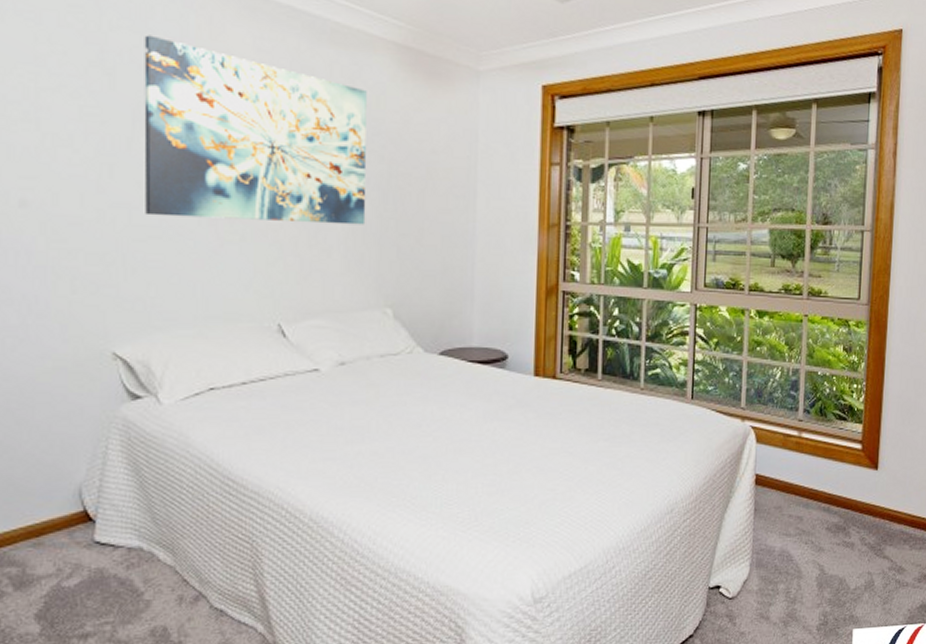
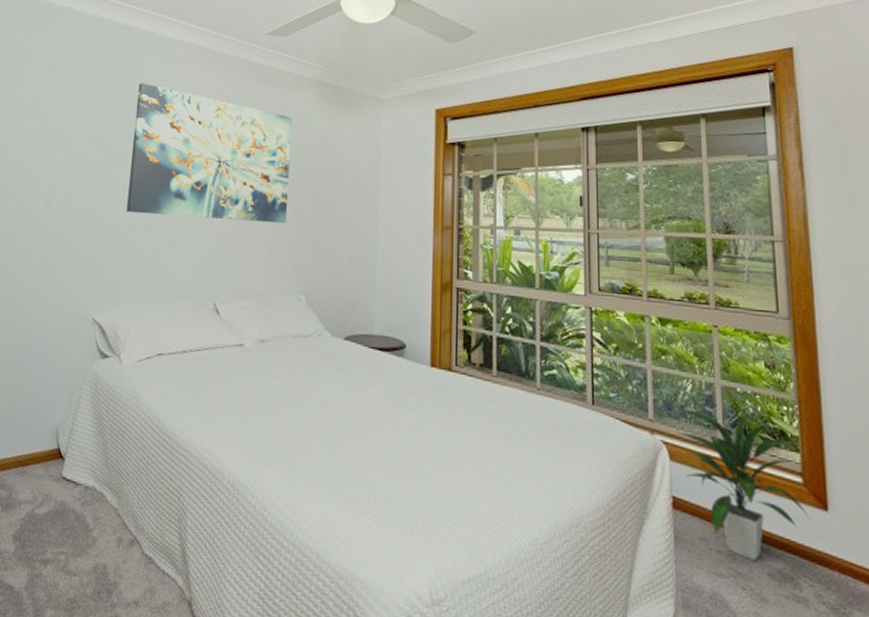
indoor plant: none [764,390,863,520] -> present [677,409,809,562]

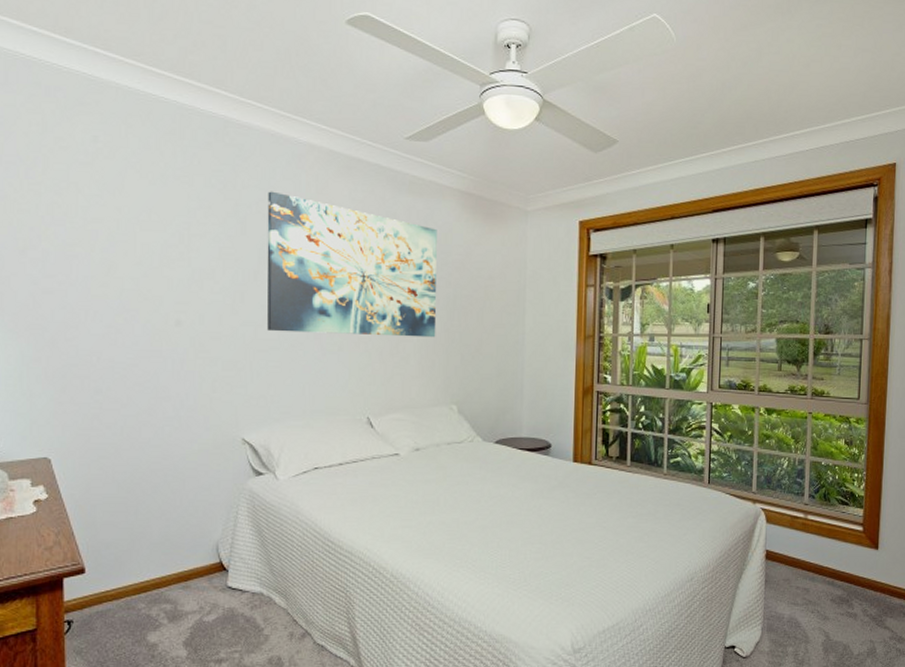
indoor plant: present [677,409,809,562] -> none [773,478,864,592]

